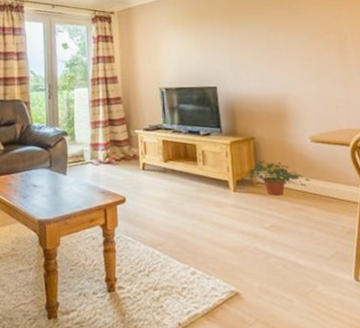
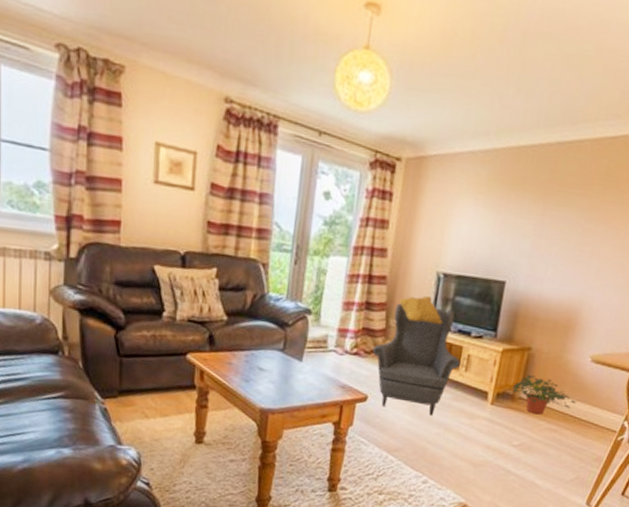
armchair: none [121,108,197,209] -> present [372,296,461,416]

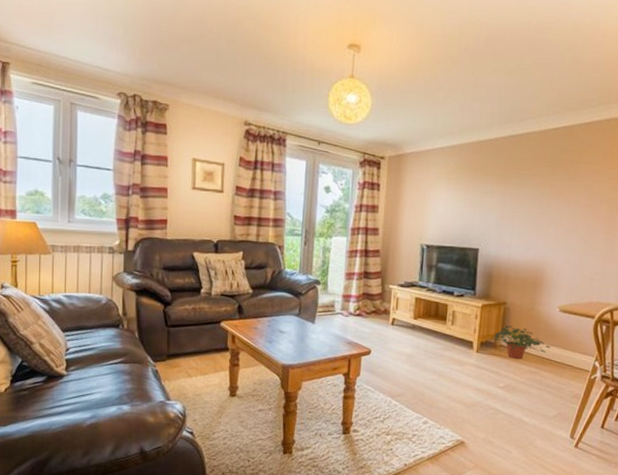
armchair: present [372,296,461,416] -> none [372,264,447,365]

